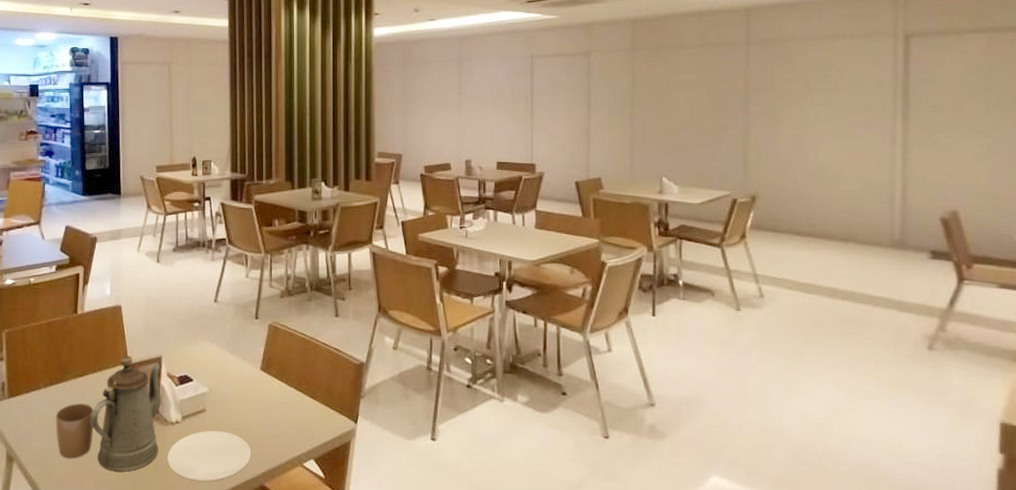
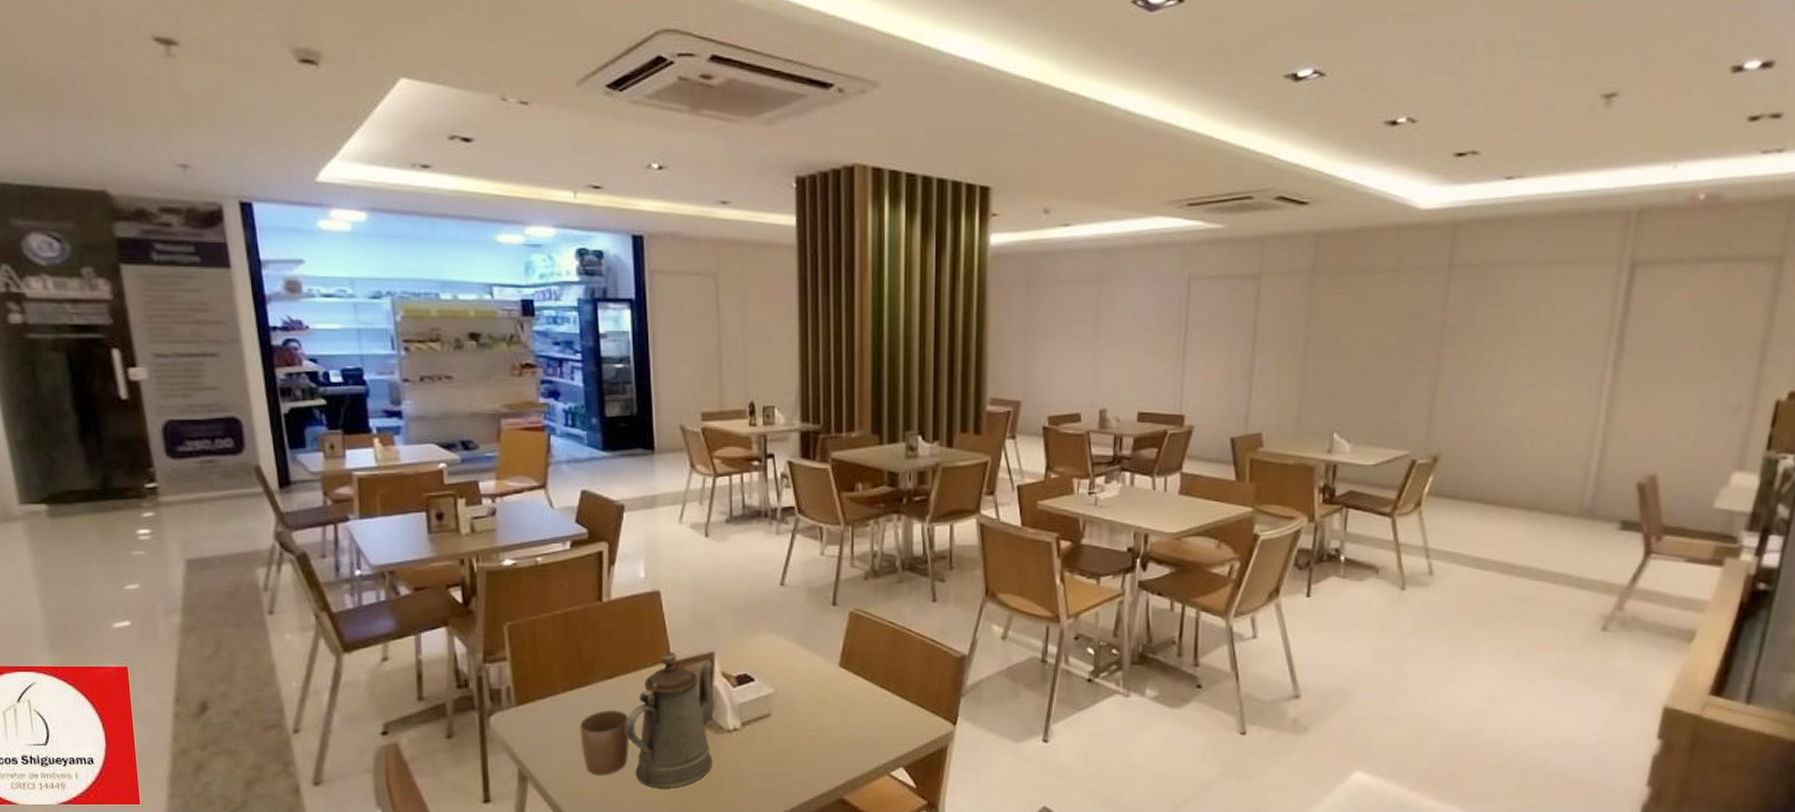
plate: present [167,430,252,482] -> none [724,737,828,796]

